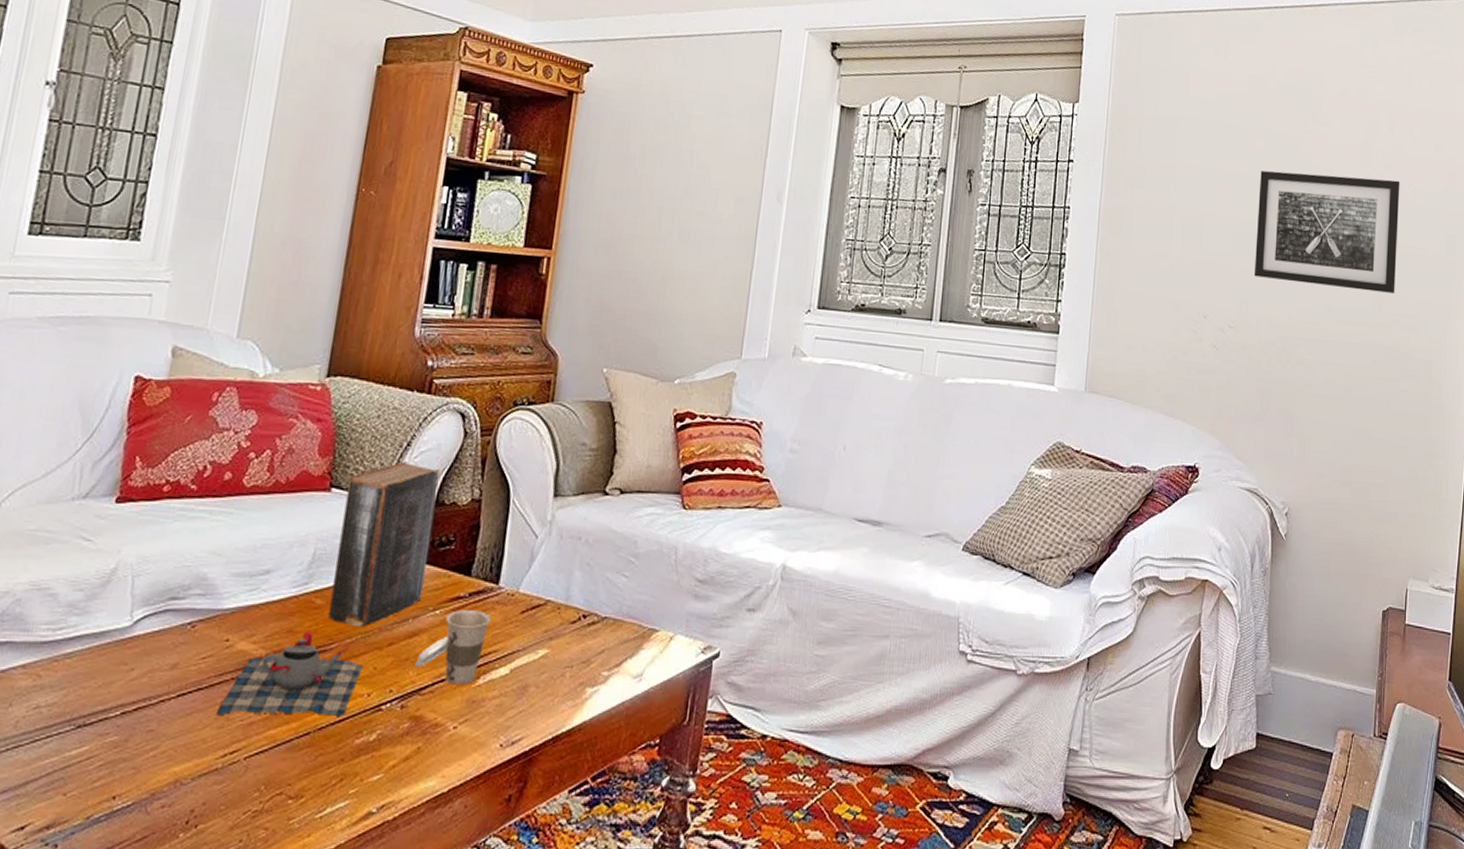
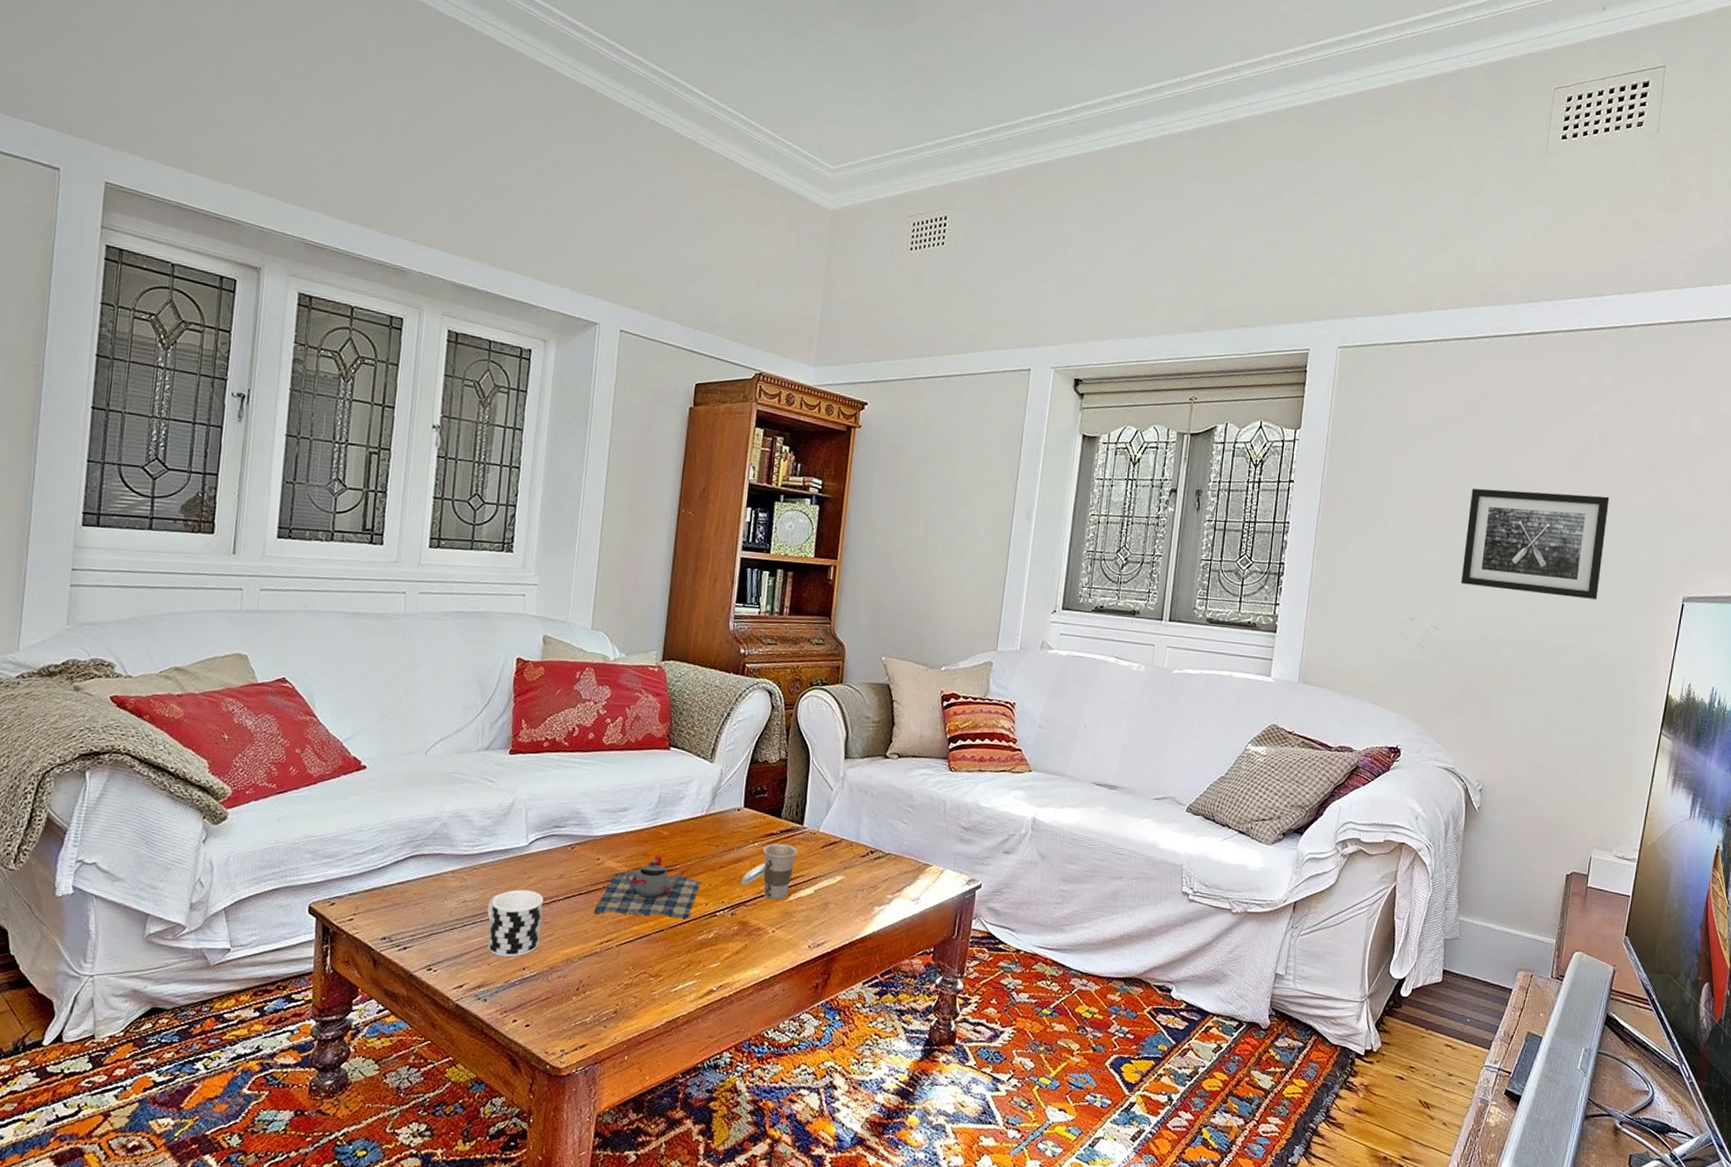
cup: none [65,686,148,783] -> present [487,889,543,958]
book: present [327,461,440,628] -> none [672,728,754,854]

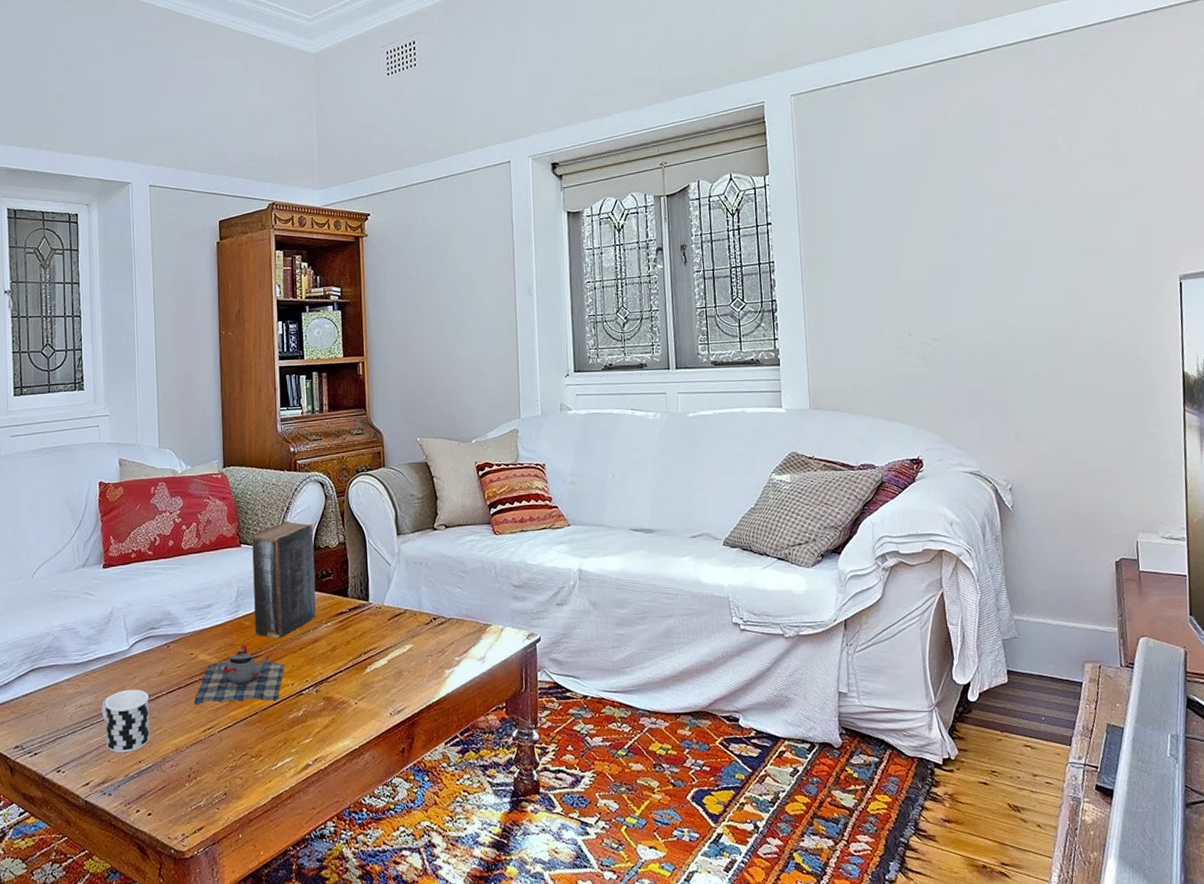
book: none [672,728,754,854] -> present [252,521,316,639]
cup: present [741,843,798,900] -> none [320,620,367,674]
wall art: present [1460,488,1610,600] -> none [945,191,1092,295]

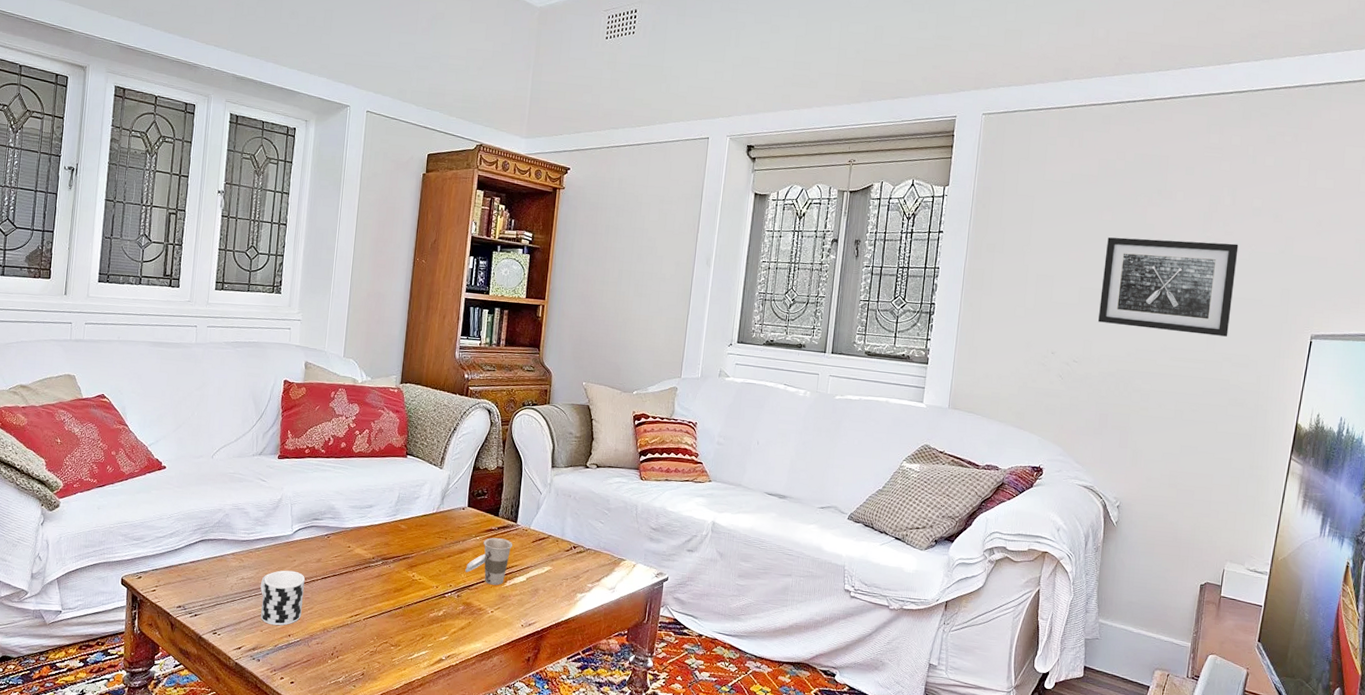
teapot: present [193,644,285,705] -> none [345,545,433,600]
book: present [252,521,316,639] -> none [409,440,476,545]
cup: none [320,620,367,674] -> present [465,537,512,586]
wall art: none [945,191,1092,295] -> present [1097,237,1239,337]

